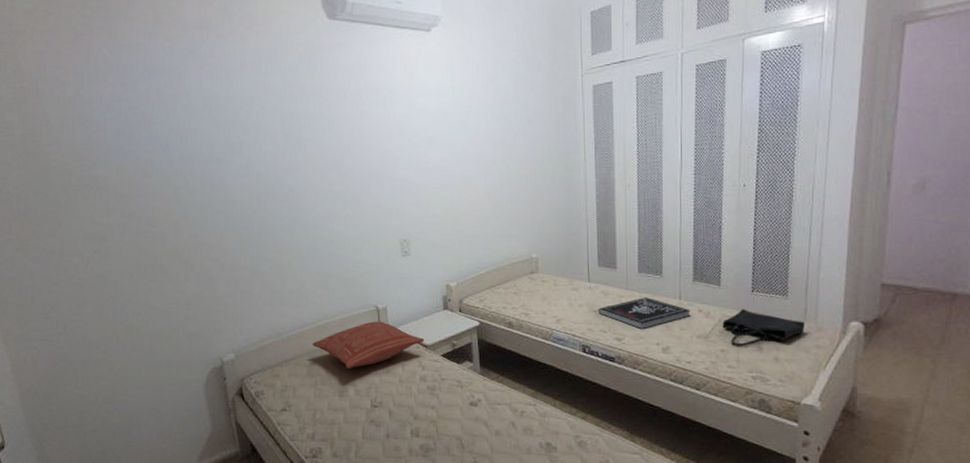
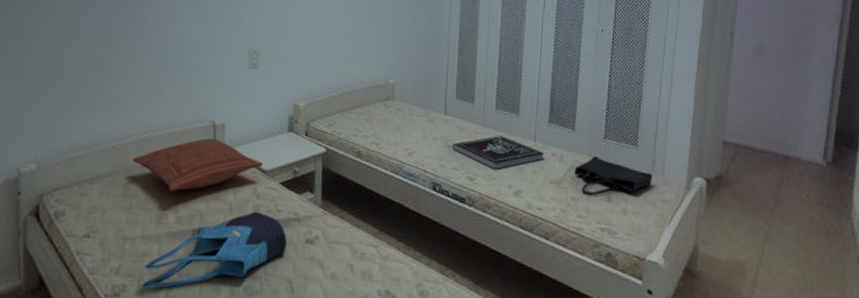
tote bag: none [333,381,454,450] -> present [140,211,288,289]

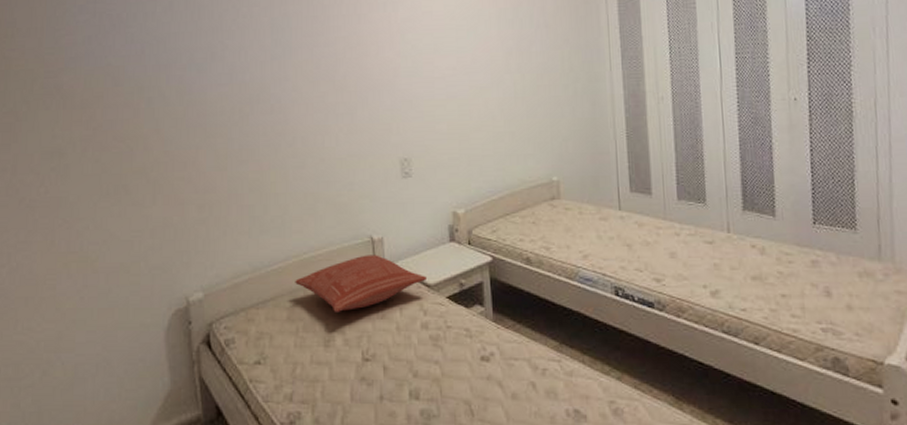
tote bag: present [140,211,288,289] -> none [315,329,462,415]
book: present [452,136,545,170] -> none [631,229,742,269]
tote bag: present [574,155,652,196] -> none [780,243,881,292]

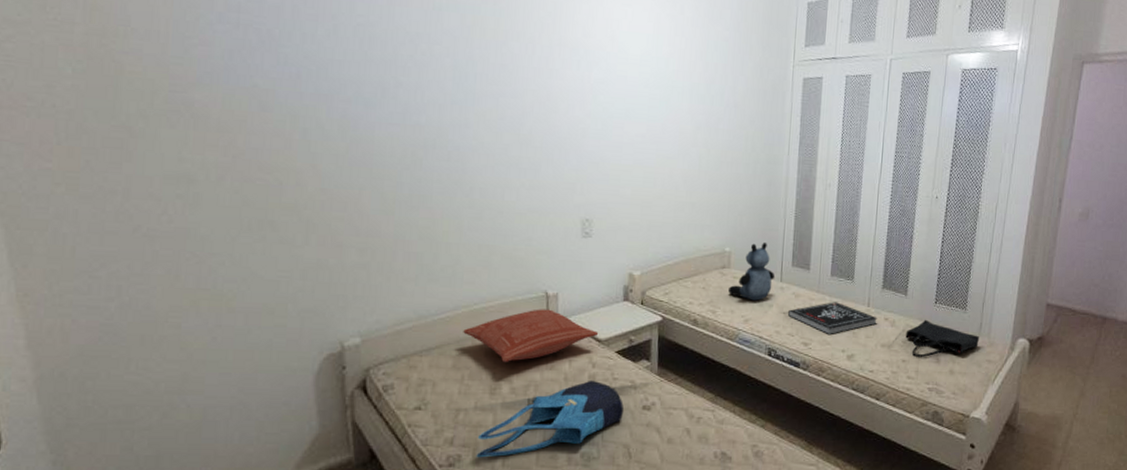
tote bag: none [315,329,462,415] -> present [476,380,624,458]
teddy bear: none [561,168,613,233] -> present [728,243,776,301]
book: none [631,229,742,269] -> present [787,302,877,335]
tote bag: none [780,243,881,292] -> present [905,319,979,358]

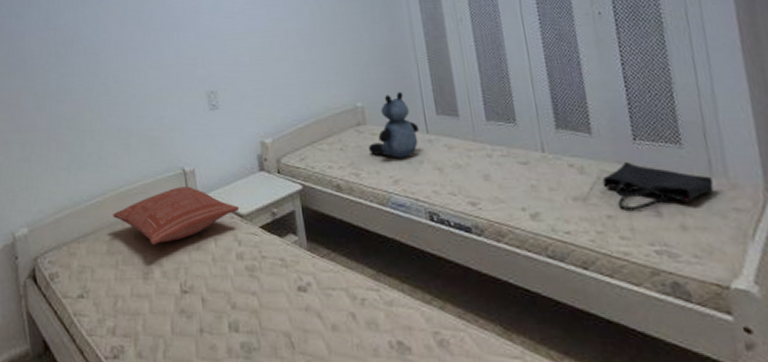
tote bag: present [476,380,624,458] -> none [136,259,279,349]
book: present [787,302,877,335] -> none [442,150,560,191]

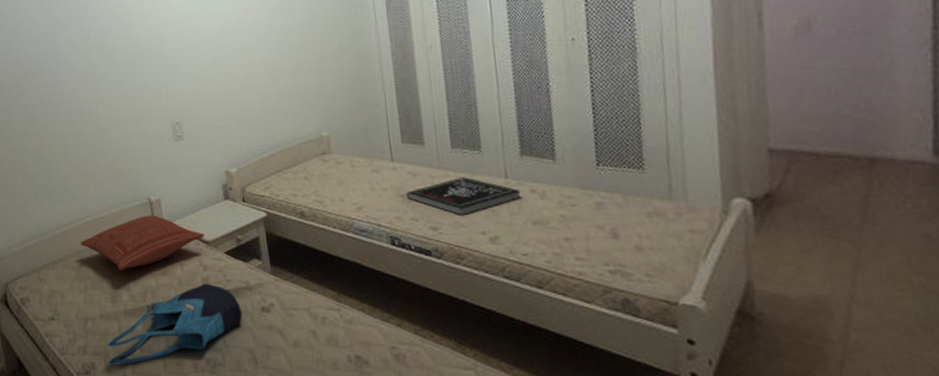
tote bag: none [136,259,279,349] -> present [106,283,243,365]
teddy bear: present [369,92,420,158] -> none [333,121,385,186]
book: none [442,150,560,191] -> present [405,177,522,217]
tote bag: present [602,161,714,212] -> none [562,186,672,234]

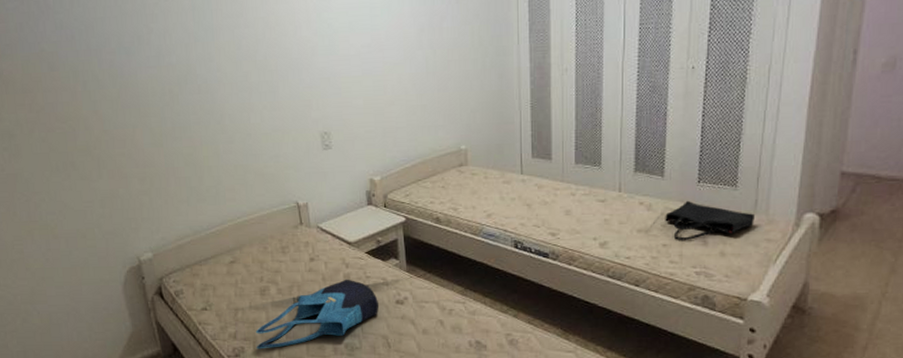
pillow: present [80,215,205,270] -> none [232,218,349,267]
book: present [405,177,522,217] -> none [531,190,631,224]
tote bag: none [562,186,672,234] -> present [665,200,755,241]

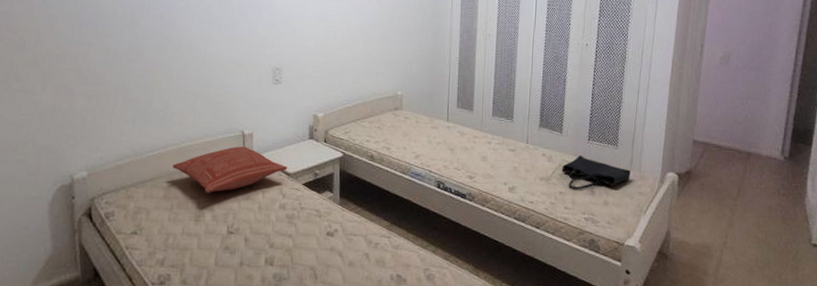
pillow: none [232,218,349,267] -> present [172,146,288,193]
tote bag: present [255,279,380,349] -> none [183,209,311,277]

